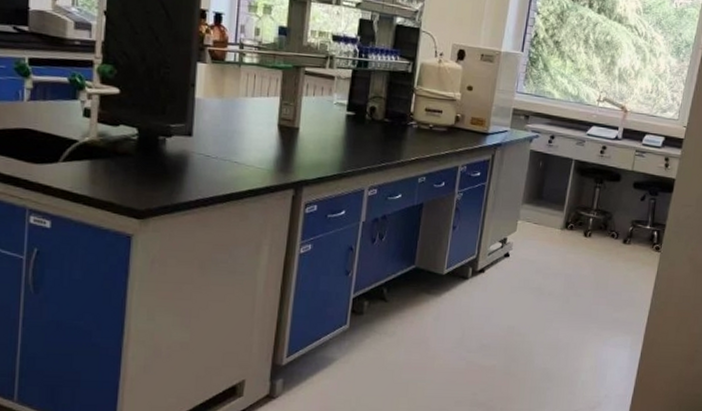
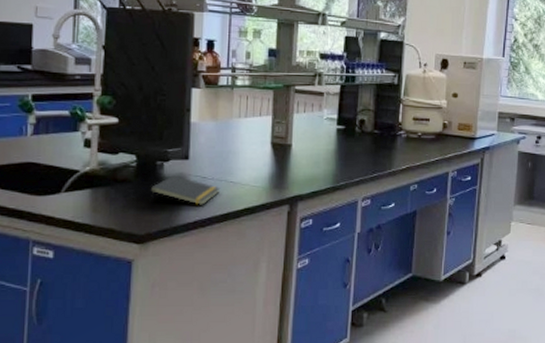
notepad: none [150,151,224,184] -> present [149,175,221,205]

